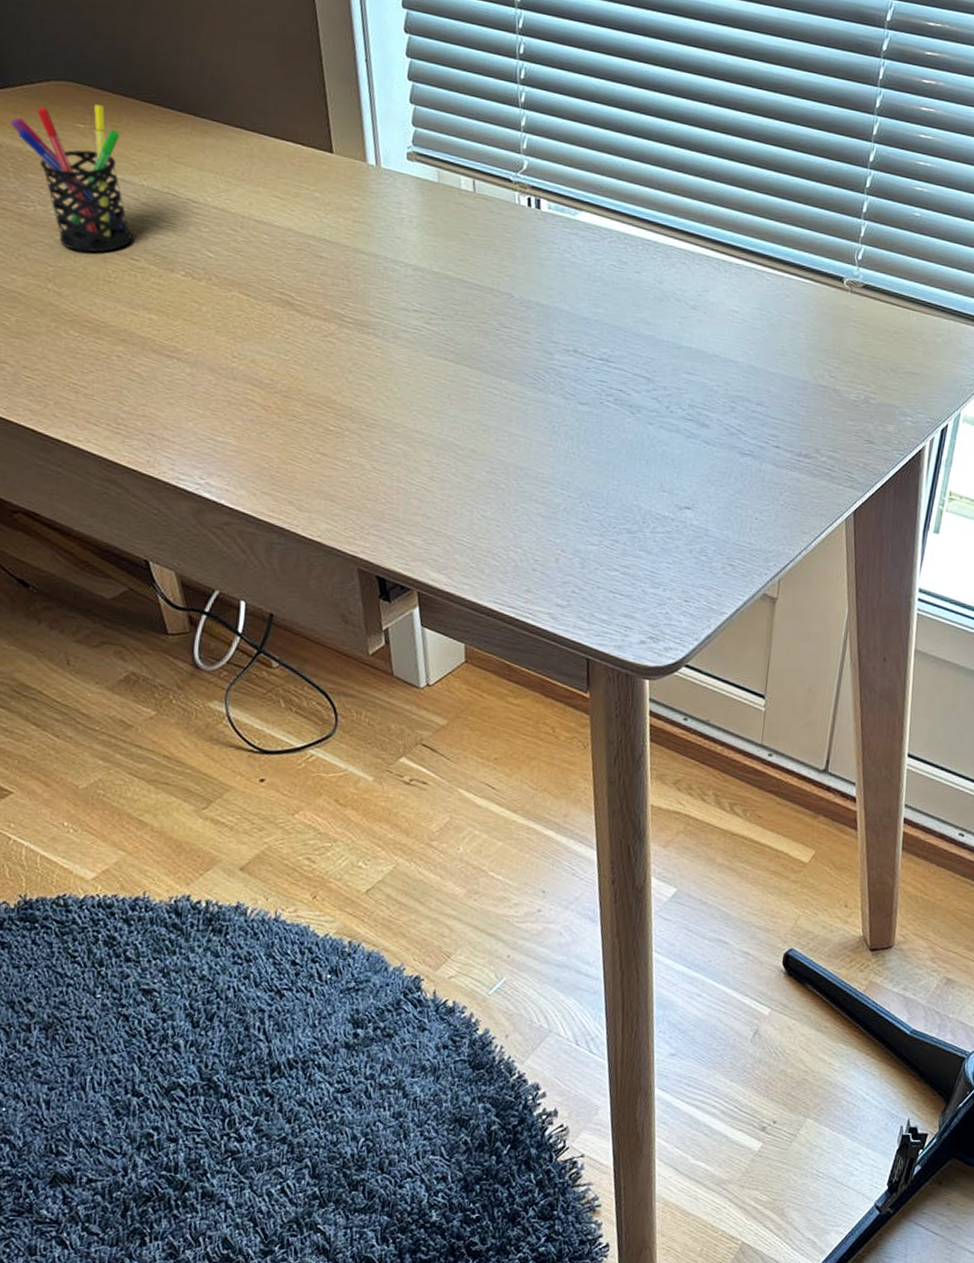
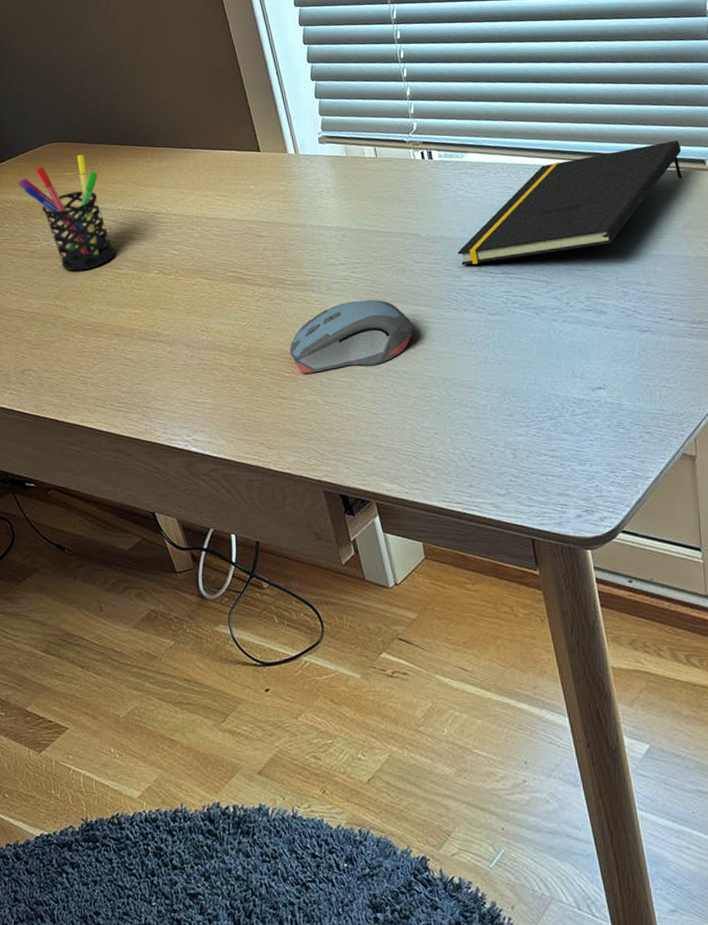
computer mouse: none [338,356,490,436] -> present [290,299,413,374]
notepad: none [552,244,821,350] -> present [457,140,683,265]

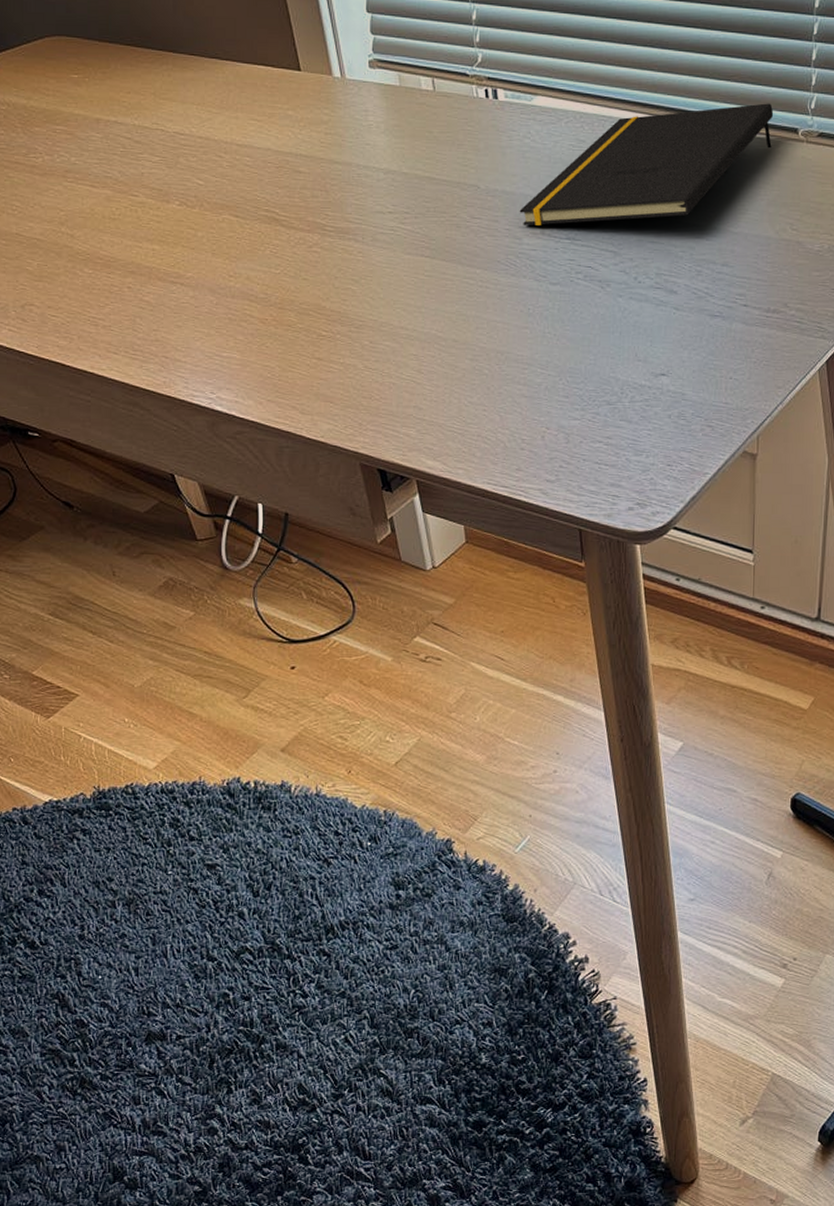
pen holder: present [18,155,115,271] -> none [14,54,130,194]
computer mouse: present [290,299,413,374] -> none [328,256,466,334]

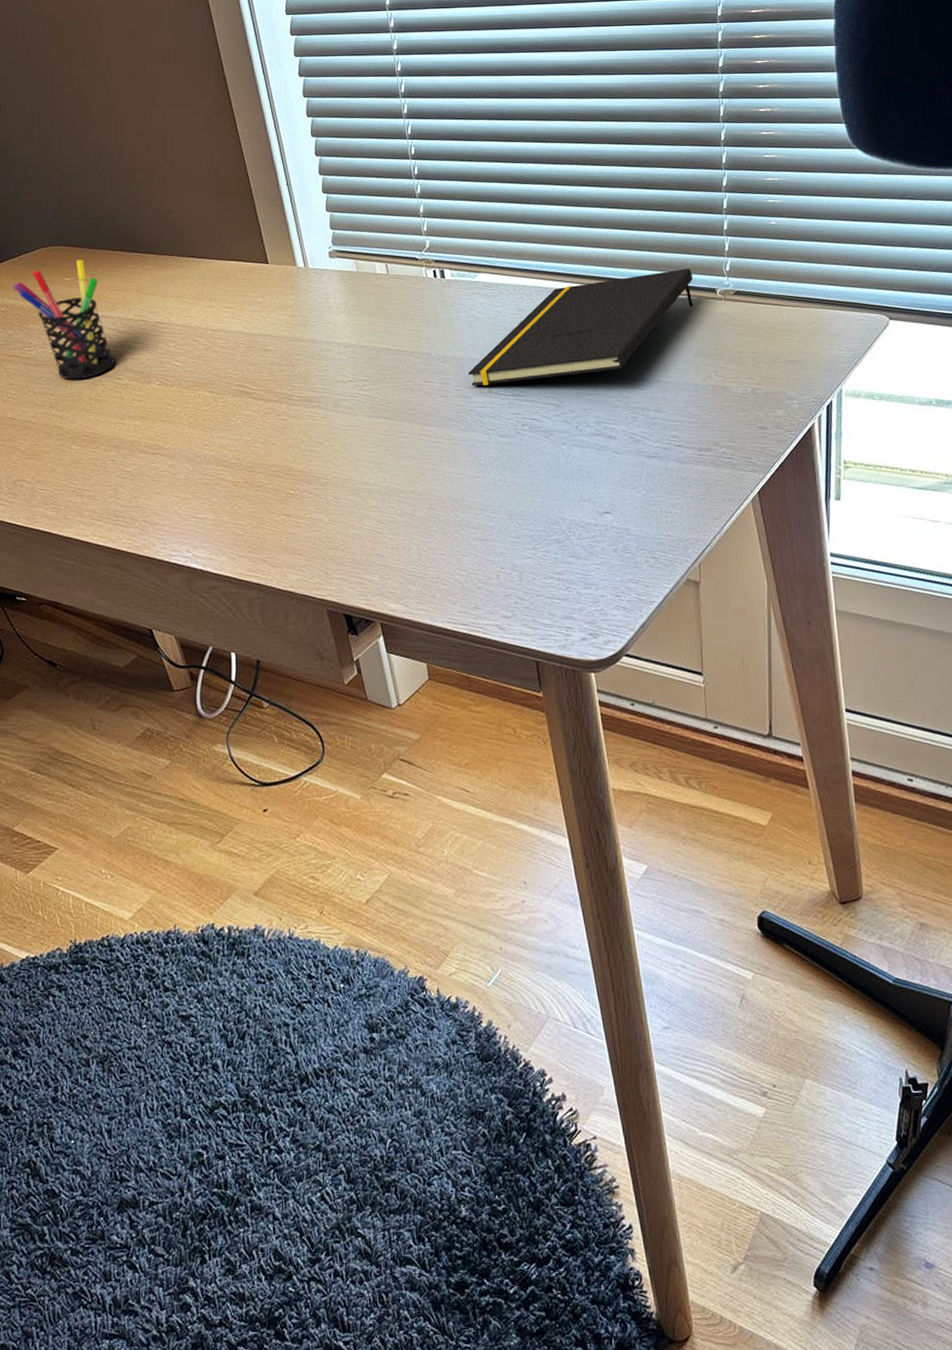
pen holder: none [14,54,130,194] -> present [12,260,115,380]

